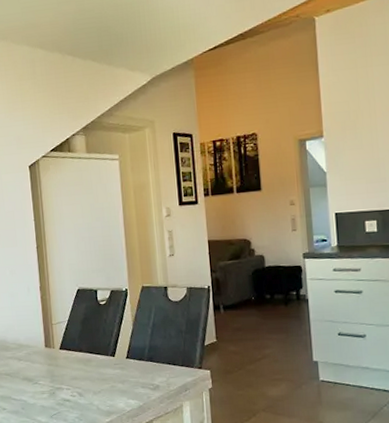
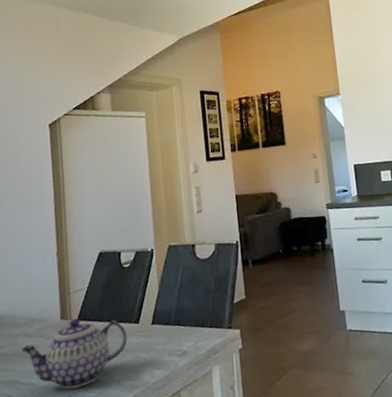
teapot: none [13,347,105,408] -> present [22,318,127,389]

